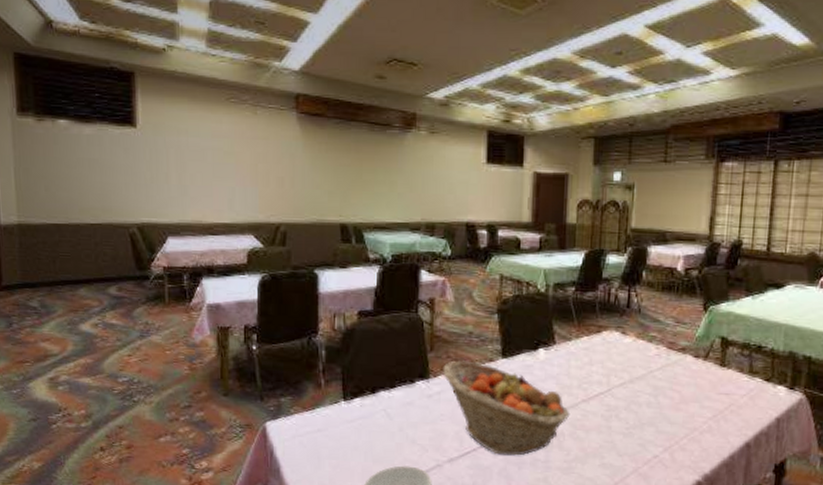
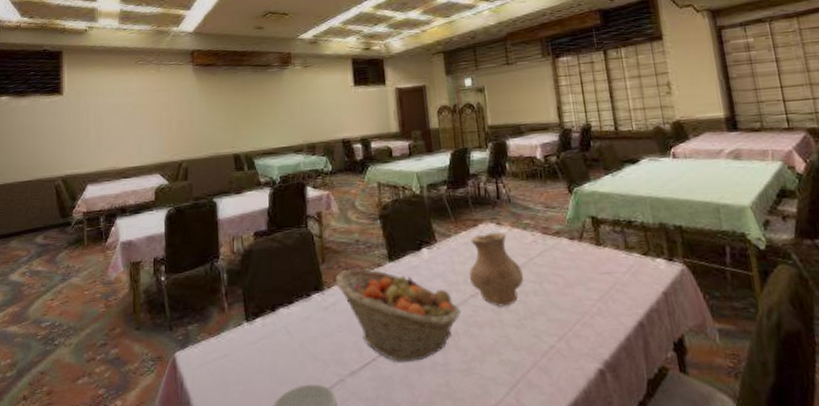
vase: none [583,341,641,414] -> present [469,232,524,307]

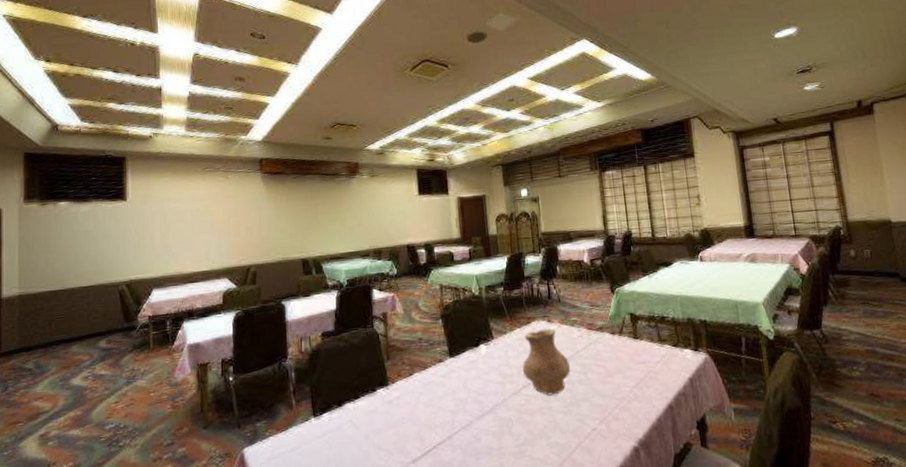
fruit basket: present [335,268,462,362] -> none [399,364,515,449]

